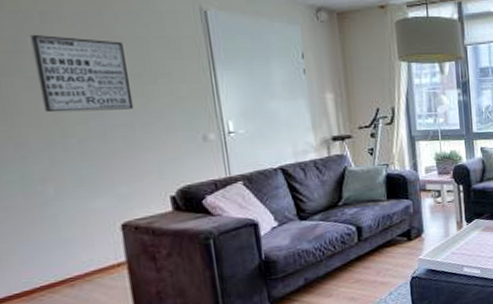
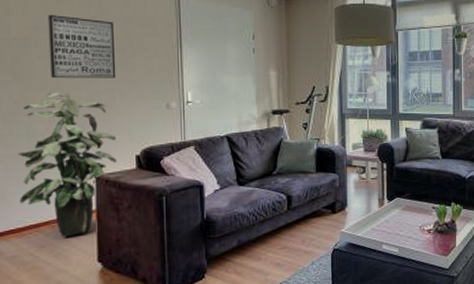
indoor plant: none [11,128,148,296] -> present [18,92,118,238]

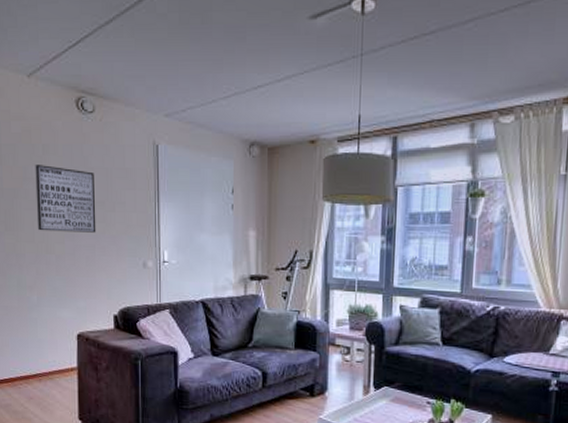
indoor plant: present [18,92,118,238] -> none [10,245,97,392]

